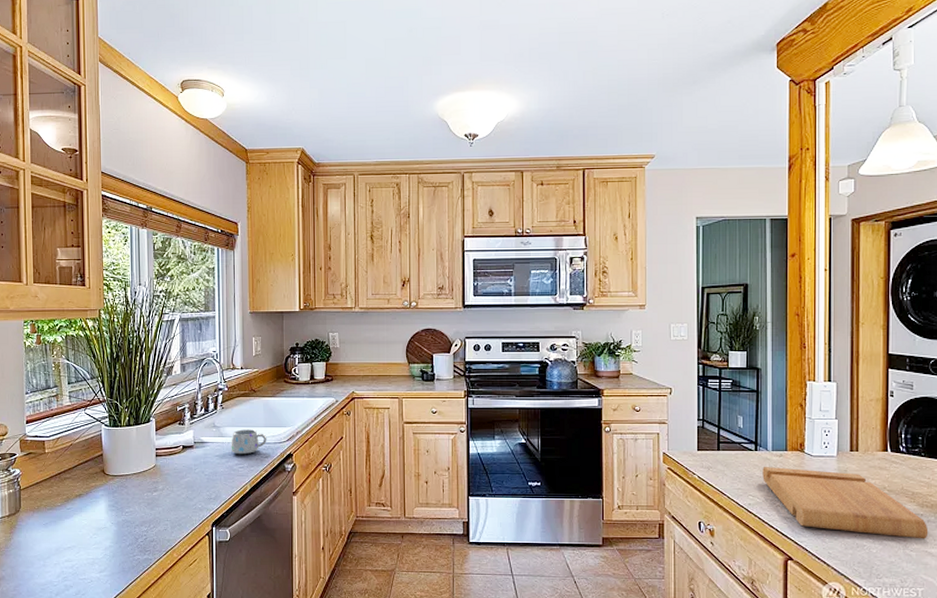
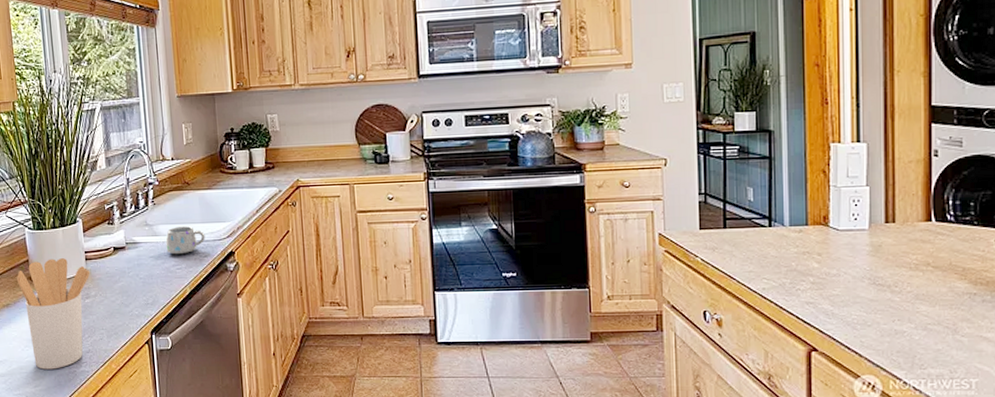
utensil holder: none [91,454,159,557] -> present [17,258,90,370]
cutting board: present [762,467,929,539] -> none [778,244,984,323]

